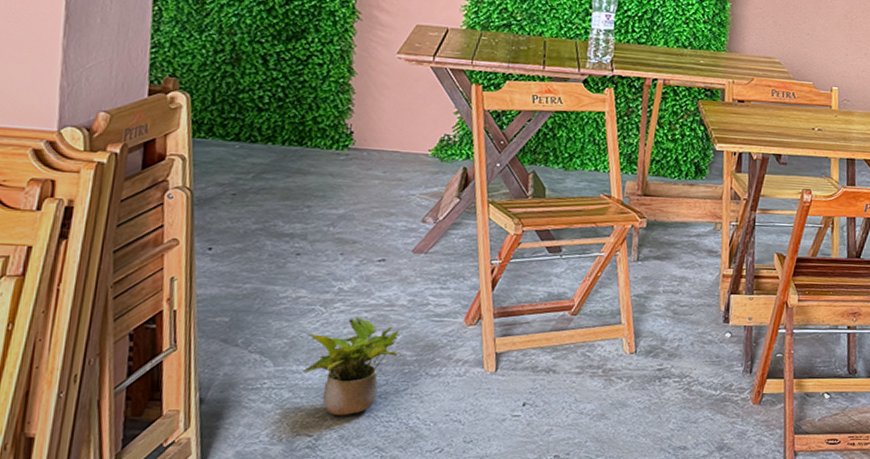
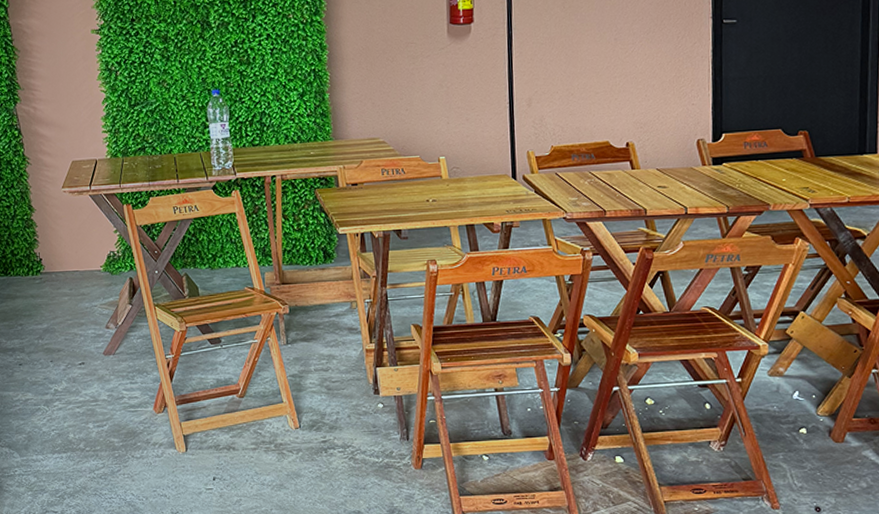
potted plant: present [302,316,399,416] -> none [39,412,108,495]

